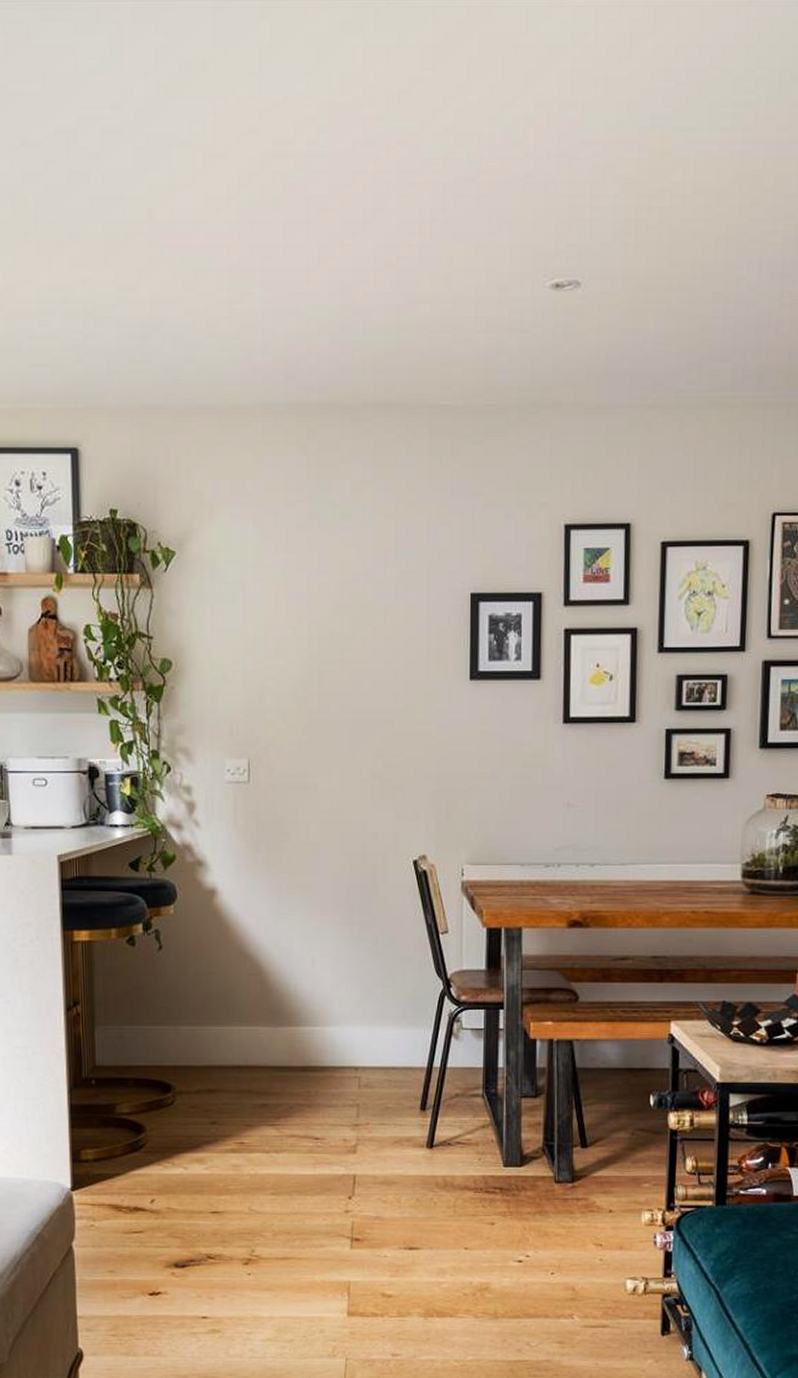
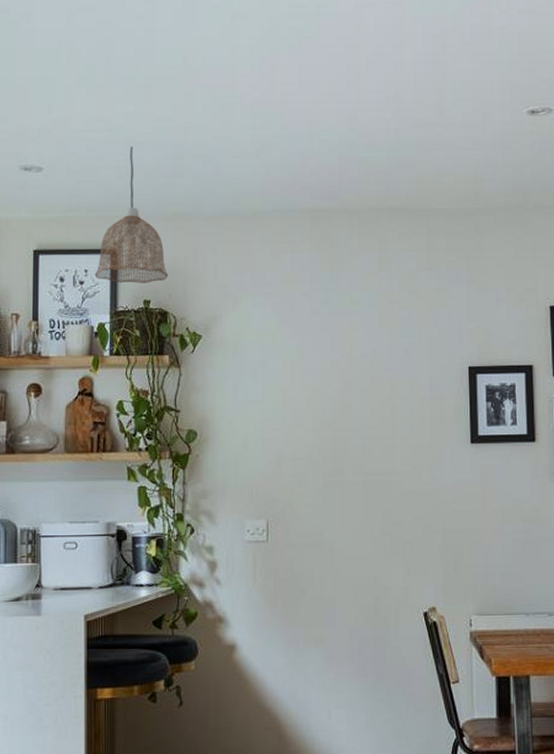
pendant lamp: none [55,322,137,489] -> present [95,146,169,283]

